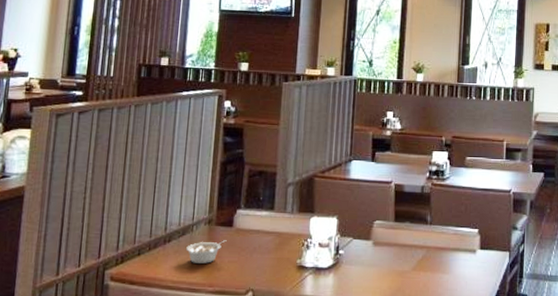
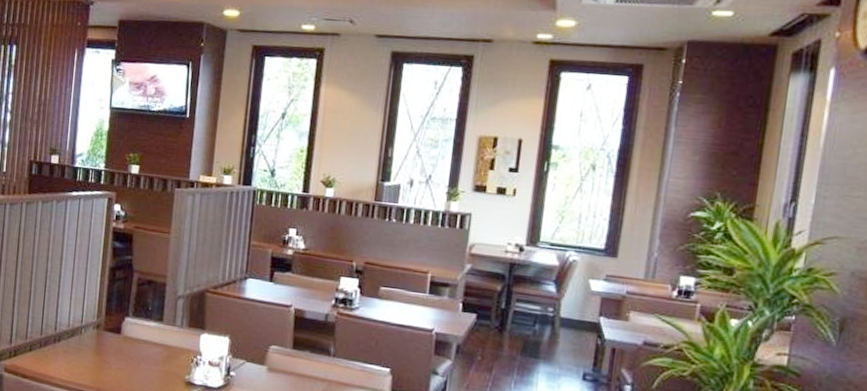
legume: present [186,240,227,264] -> none [75,345,115,368]

